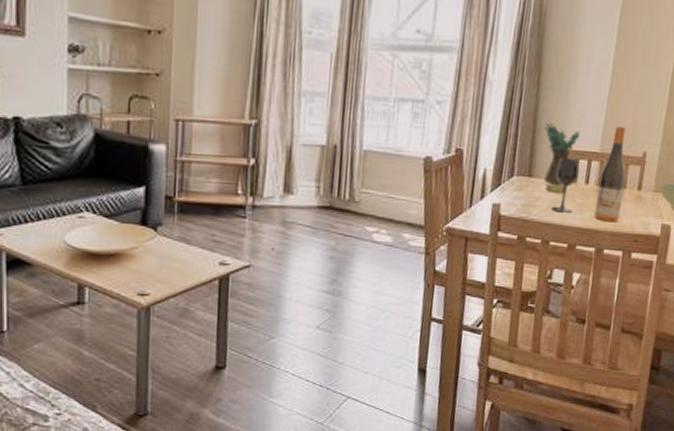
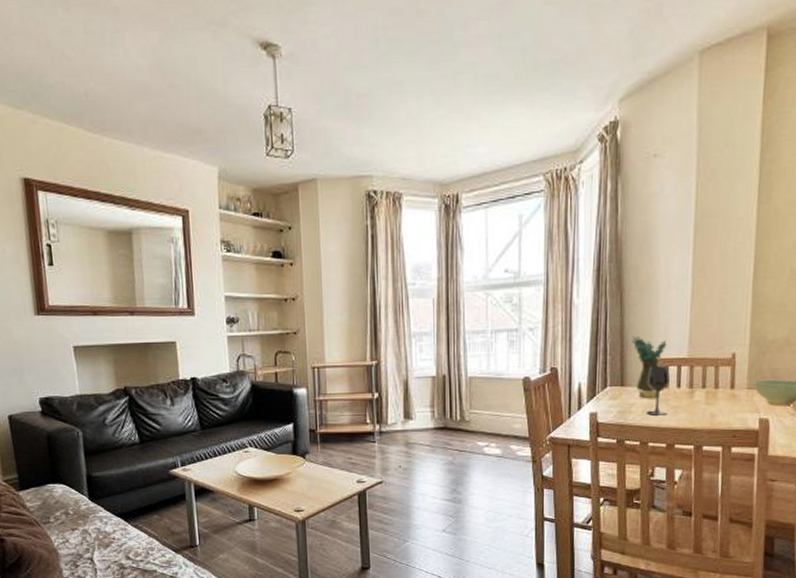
wine bottle: present [593,126,626,223] -> none [688,332,717,421]

